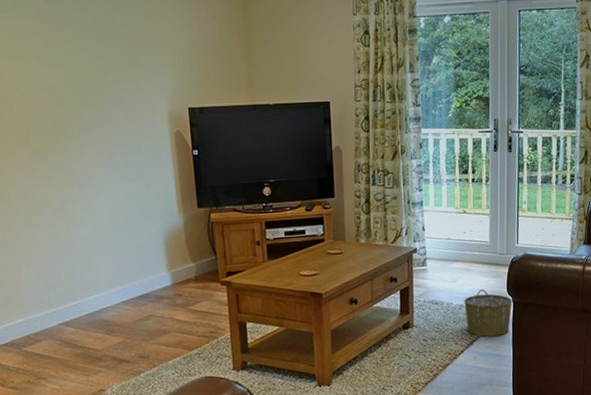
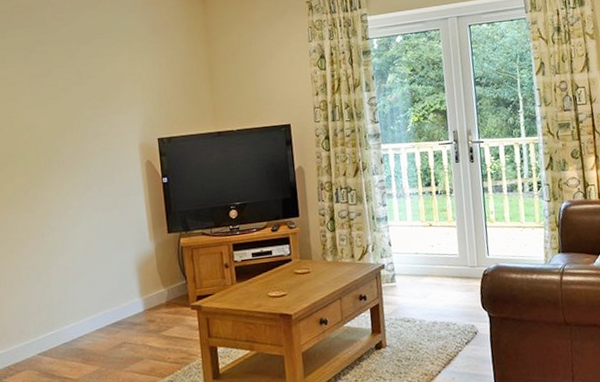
basket: present [464,289,512,338] -> none [437,304,488,356]

